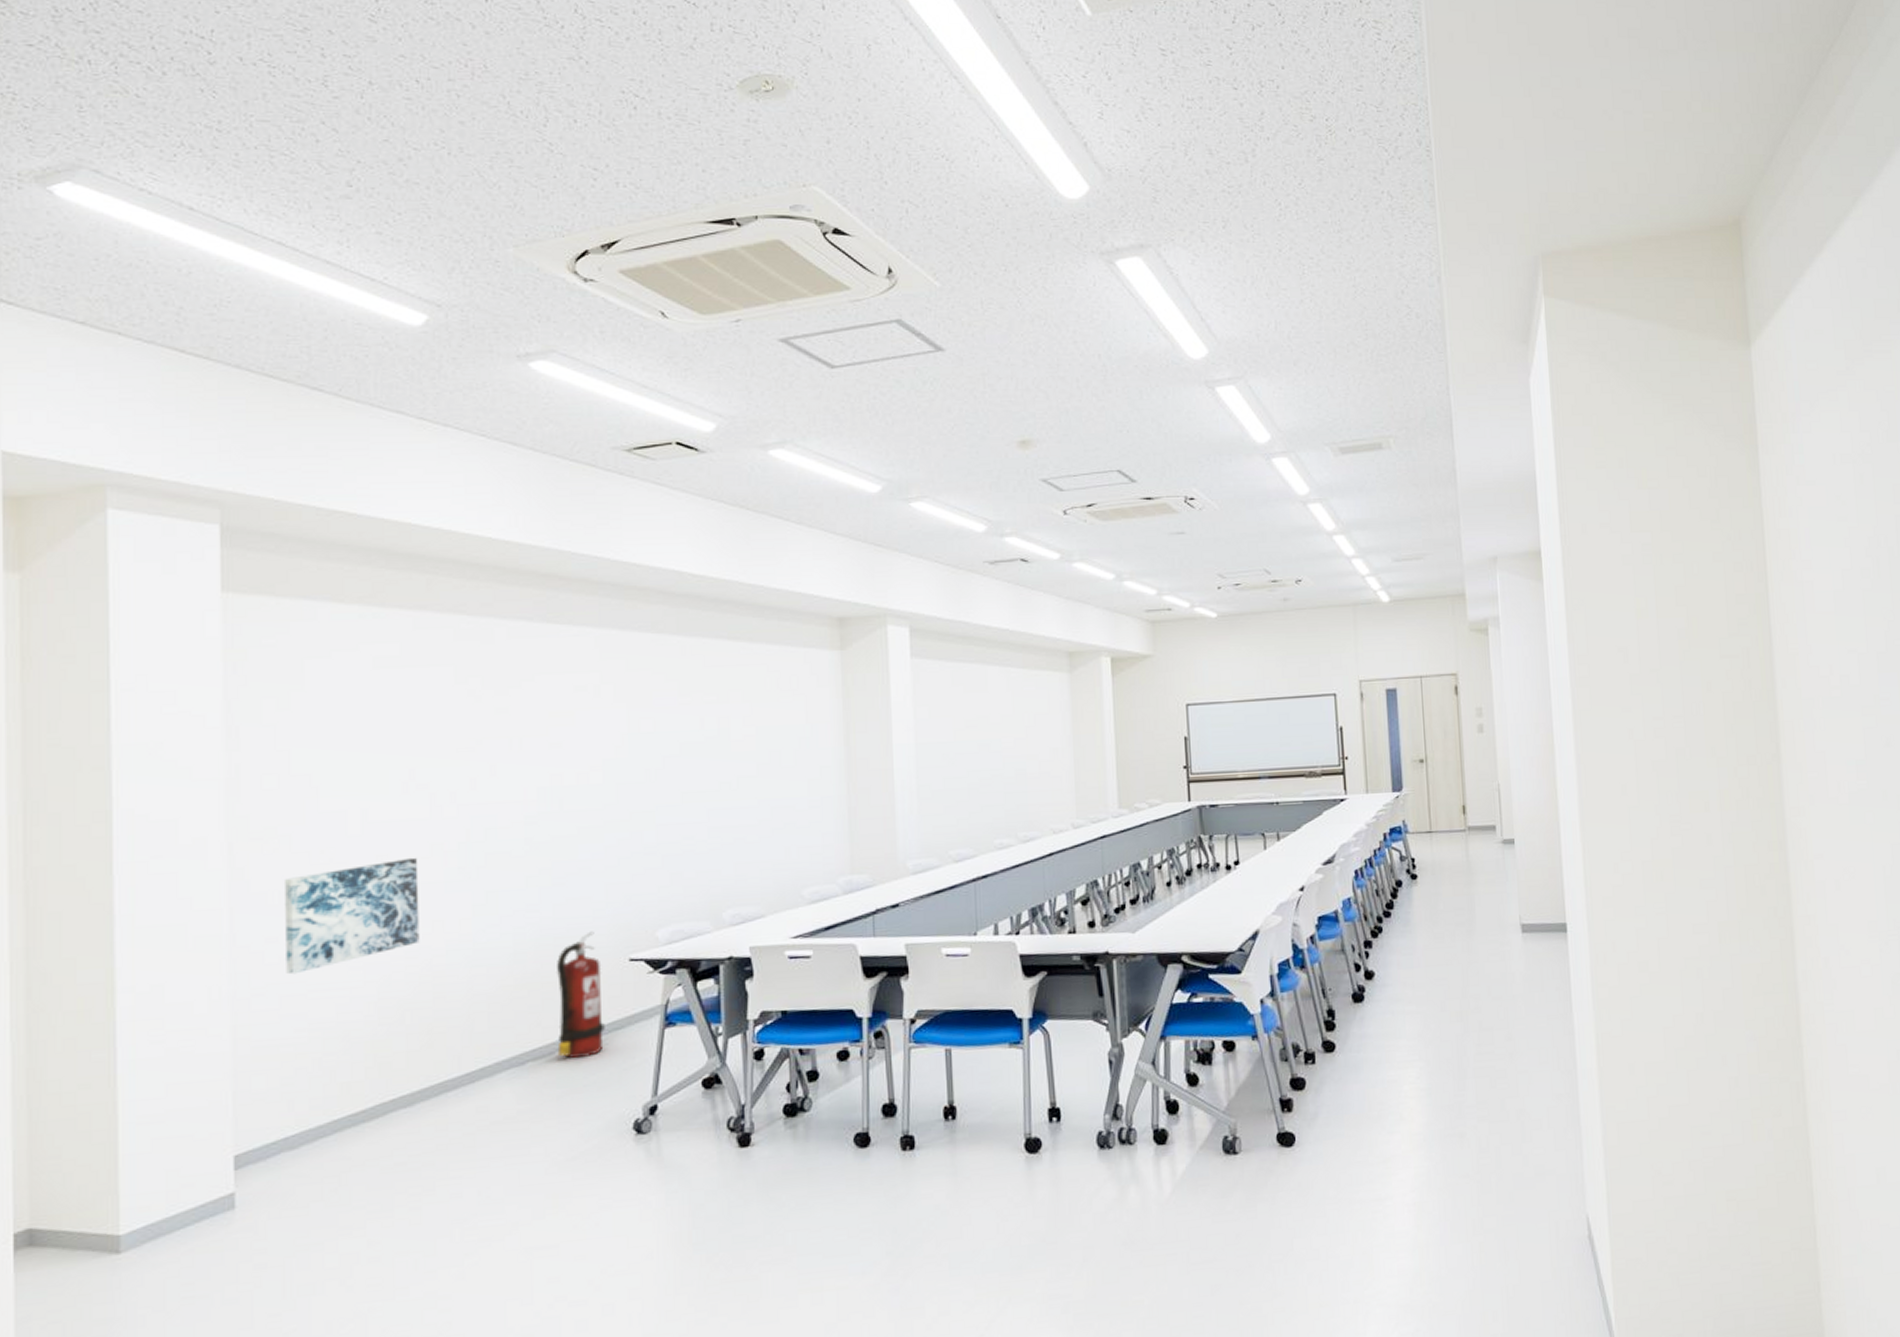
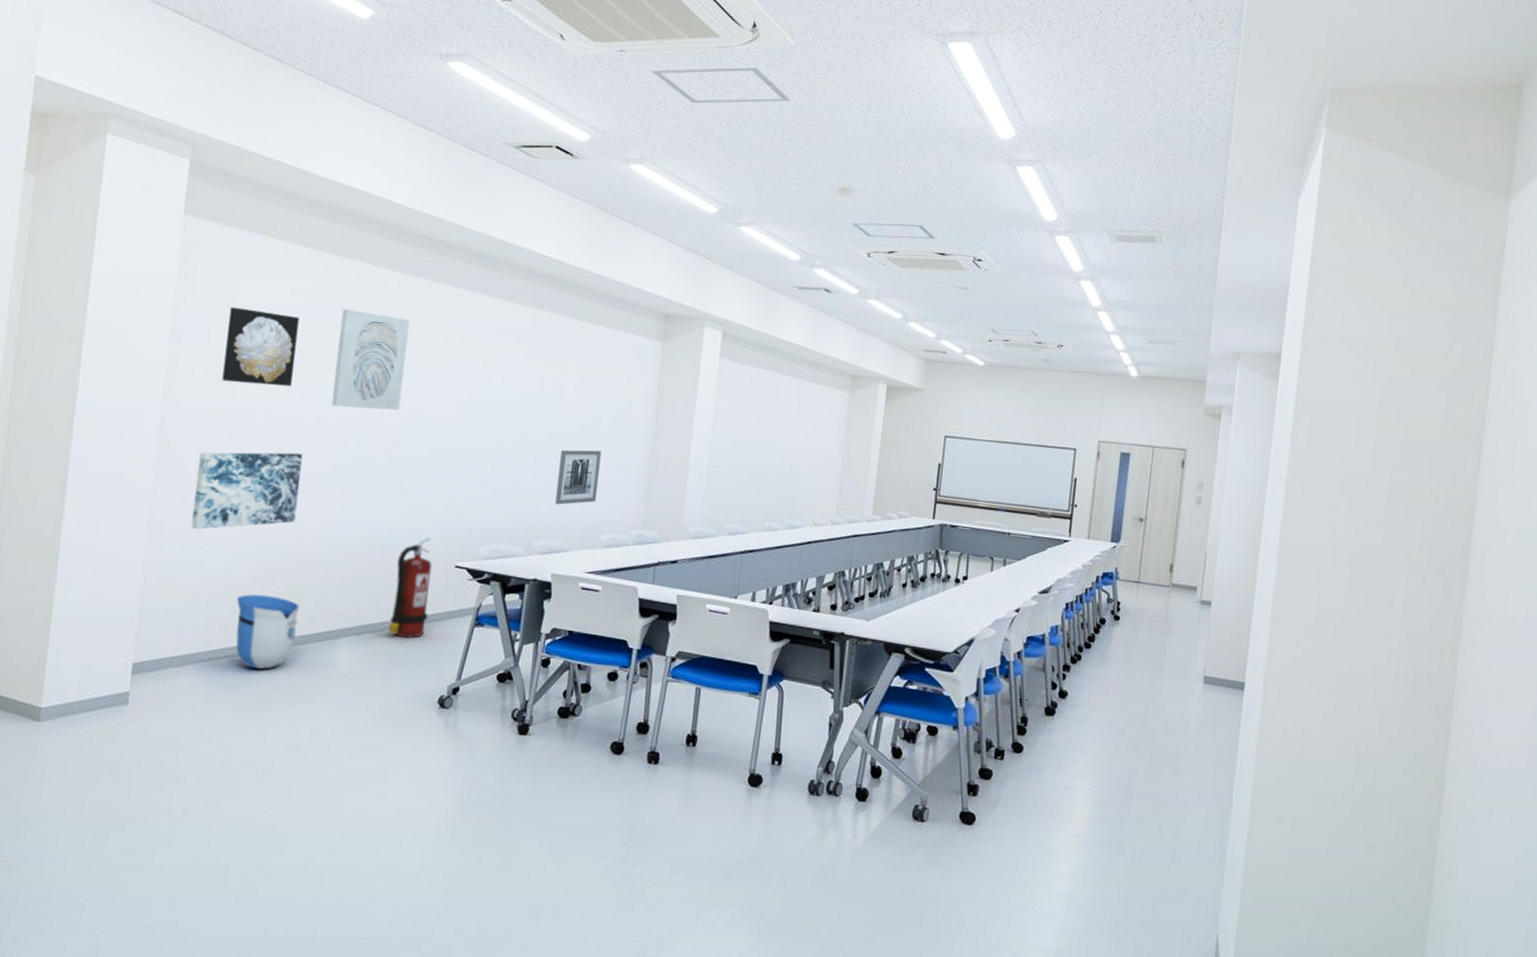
wall art: none [297,692,391,787] -> present [222,306,300,387]
sun visor: none [359,1038,442,1132] -> present [235,594,299,669]
wall art: none [441,673,532,793] -> present [331,309,410,411]
wall art: none [738,790,791,864] -> present [555,449,602,505]

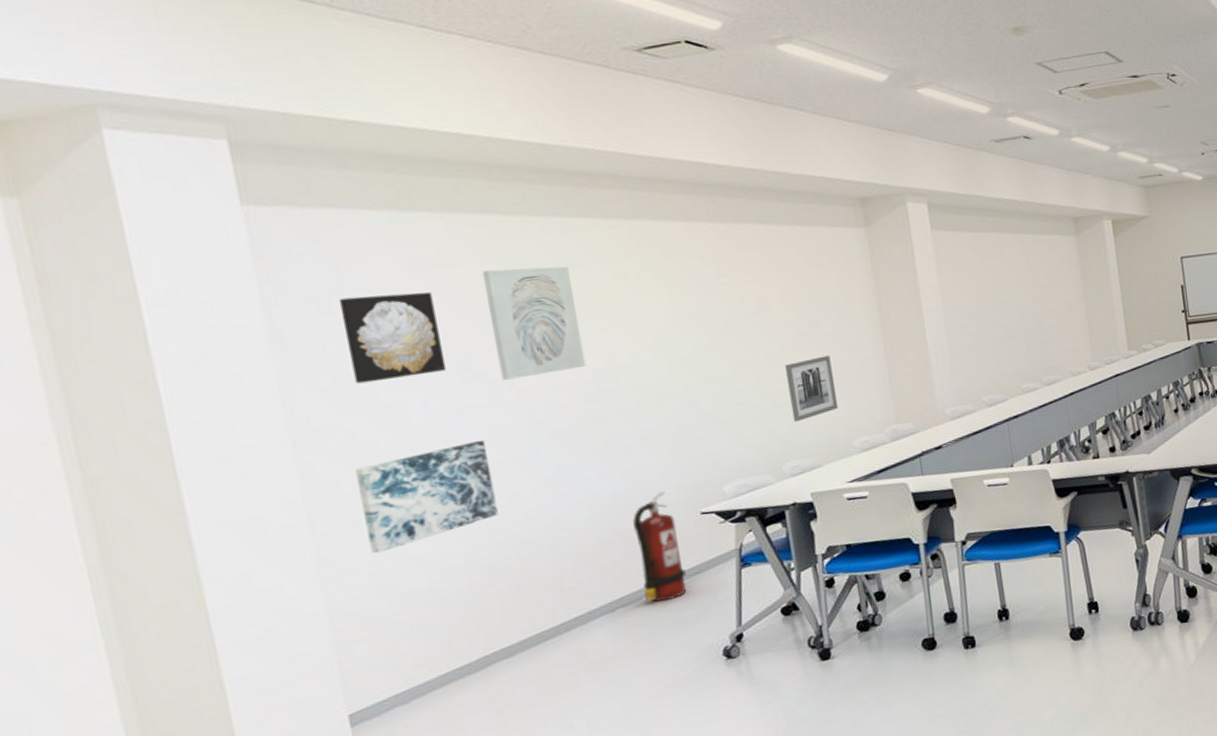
sun visor: present [235,594,299,669] -> none [454,597,539,680]

